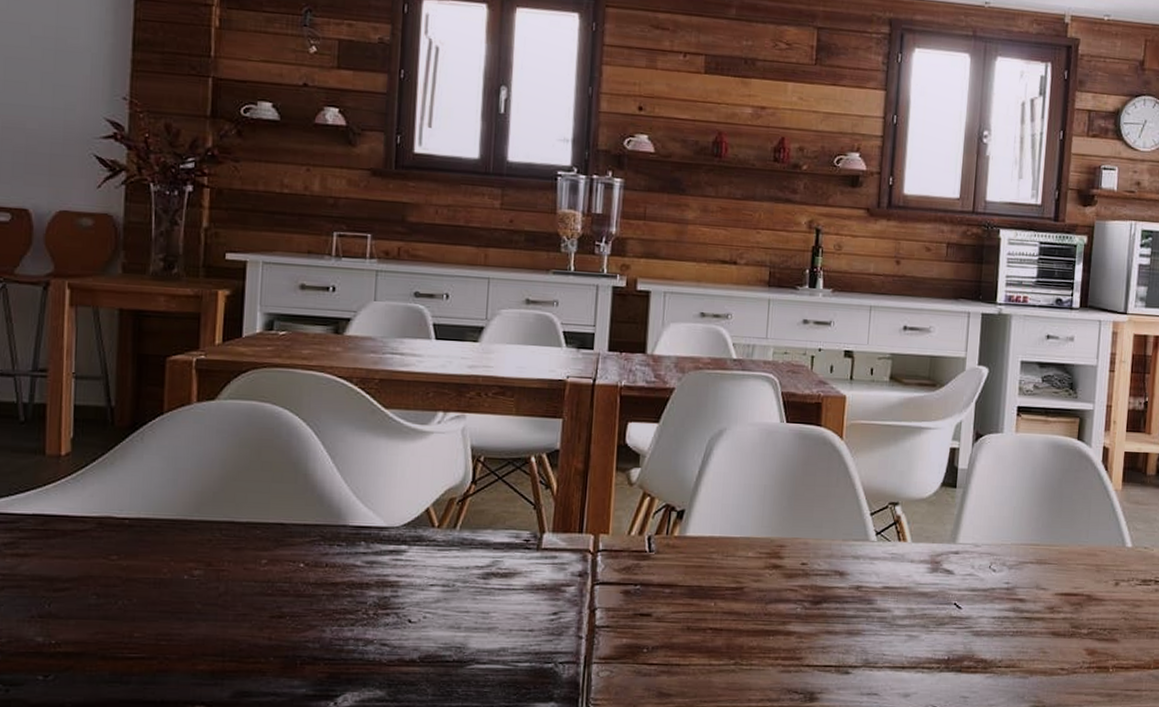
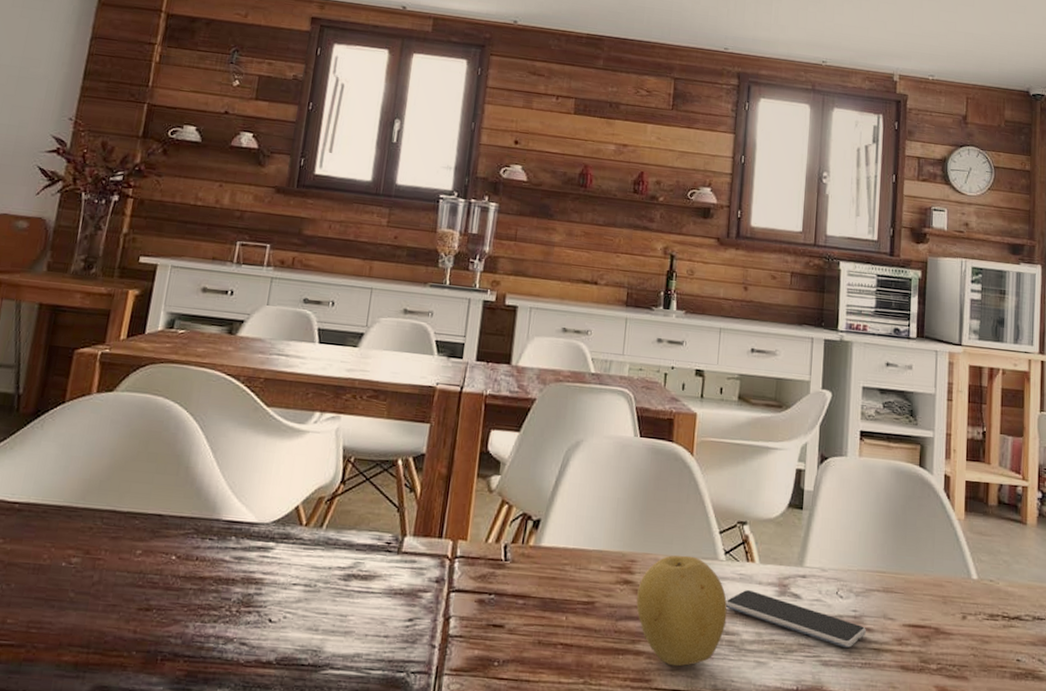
fruit: none [786,538,879,644] -> present [636,555,728,667]
smartphone: none [877,569,1018,619] -> present [725,590,866,649]

